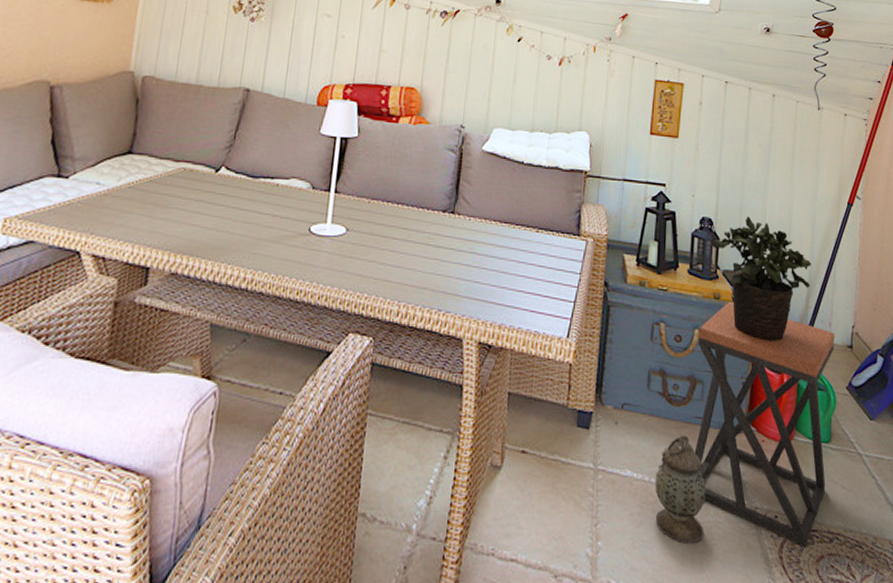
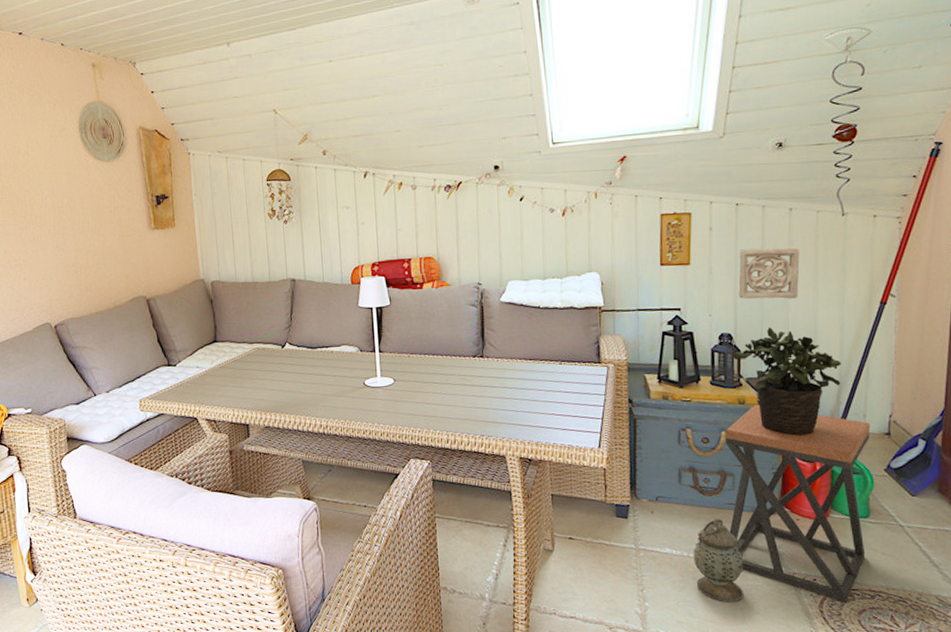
wall ornament: none [722,129,779,189] -> present [739,248,800,300]

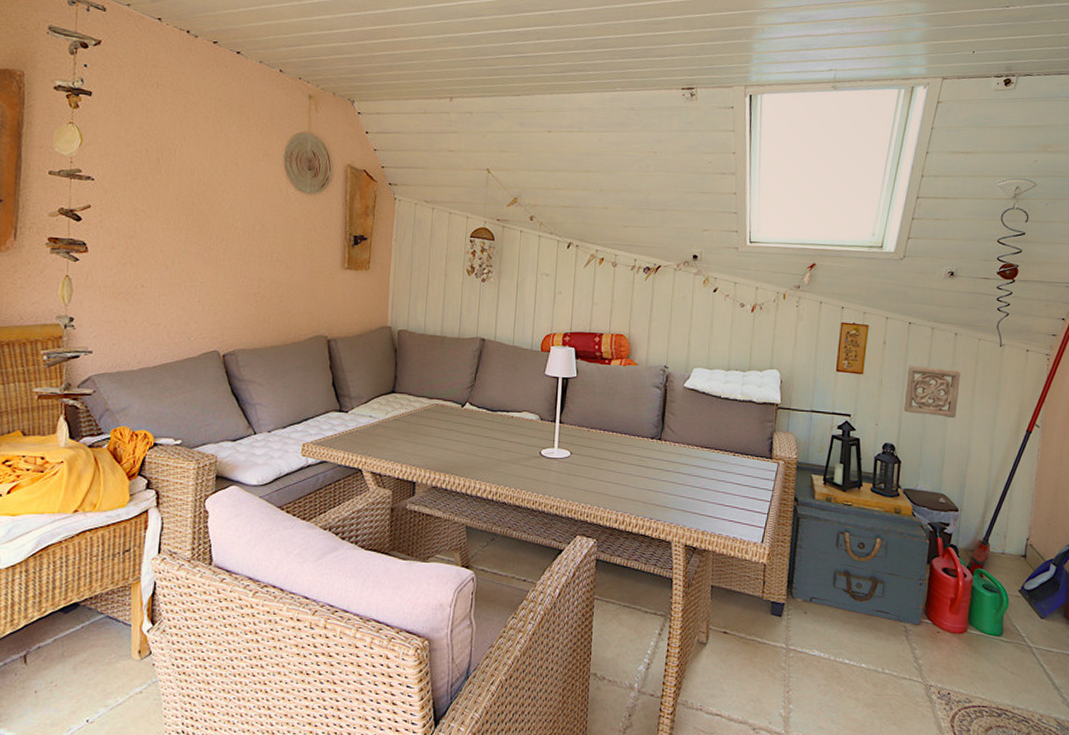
lantern: present [693,518,744,602] -> none [839,624,886,710]
stool: present [725,404,871,603] -> none [875,515,1010,719]
potted plant: present [732,327,842,436] -> none [893,442,989,550]

